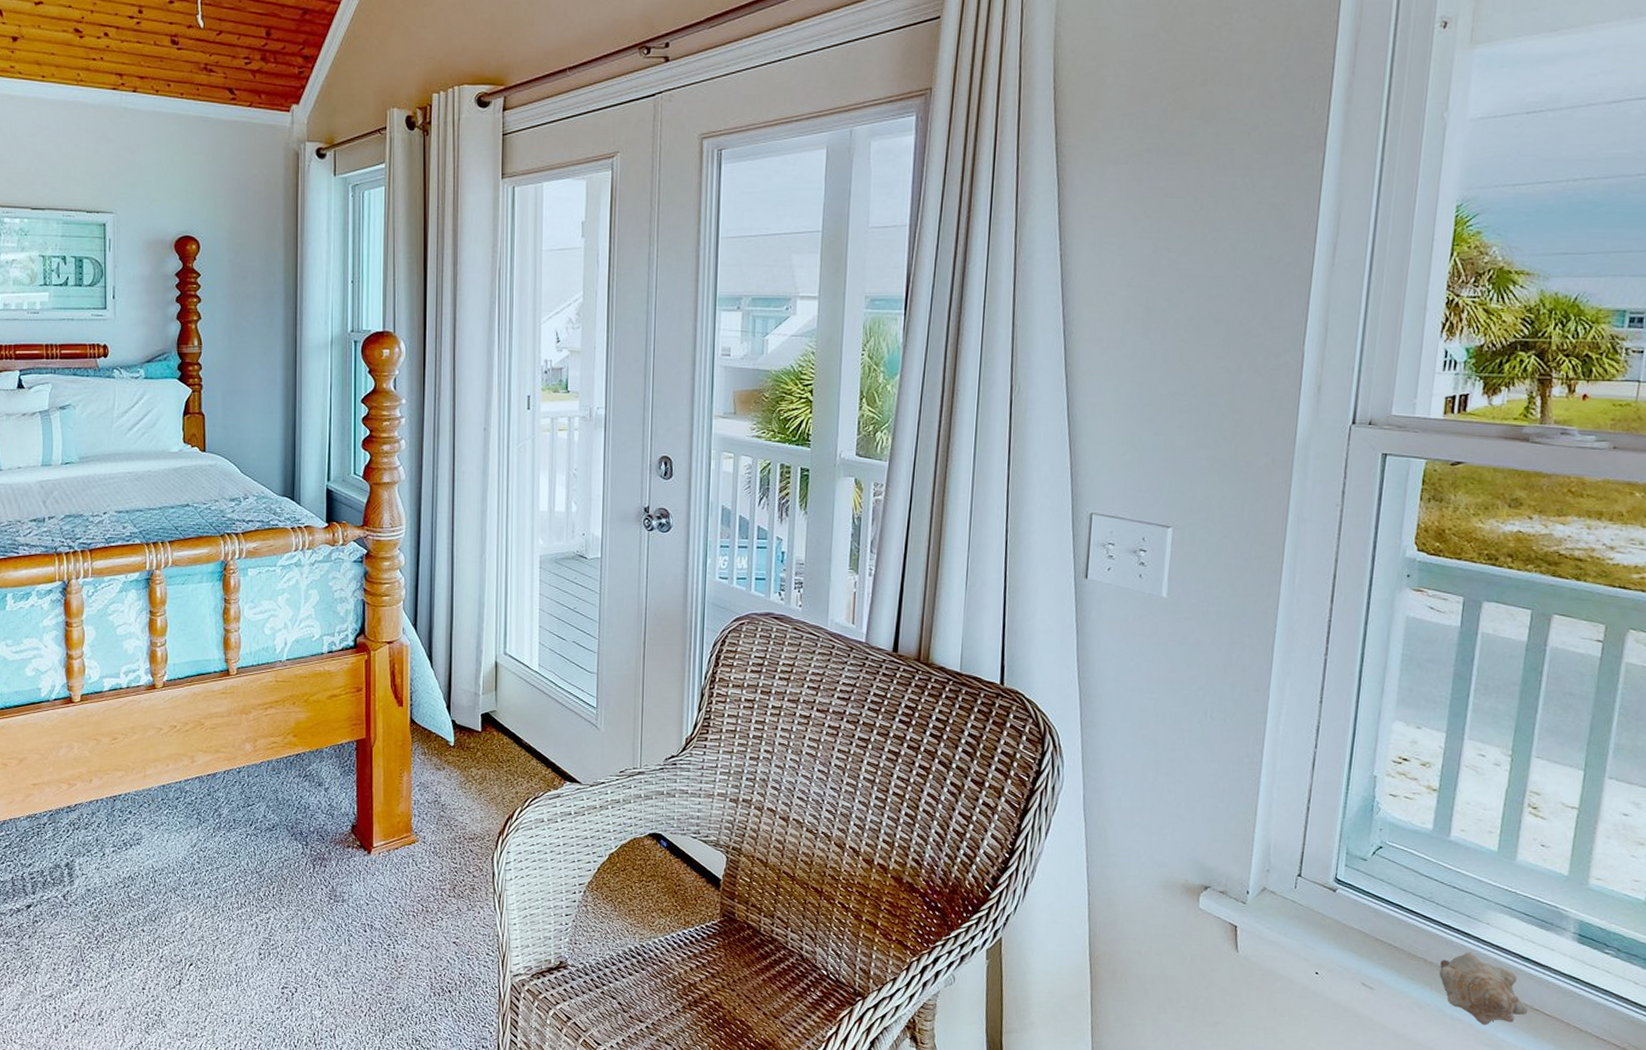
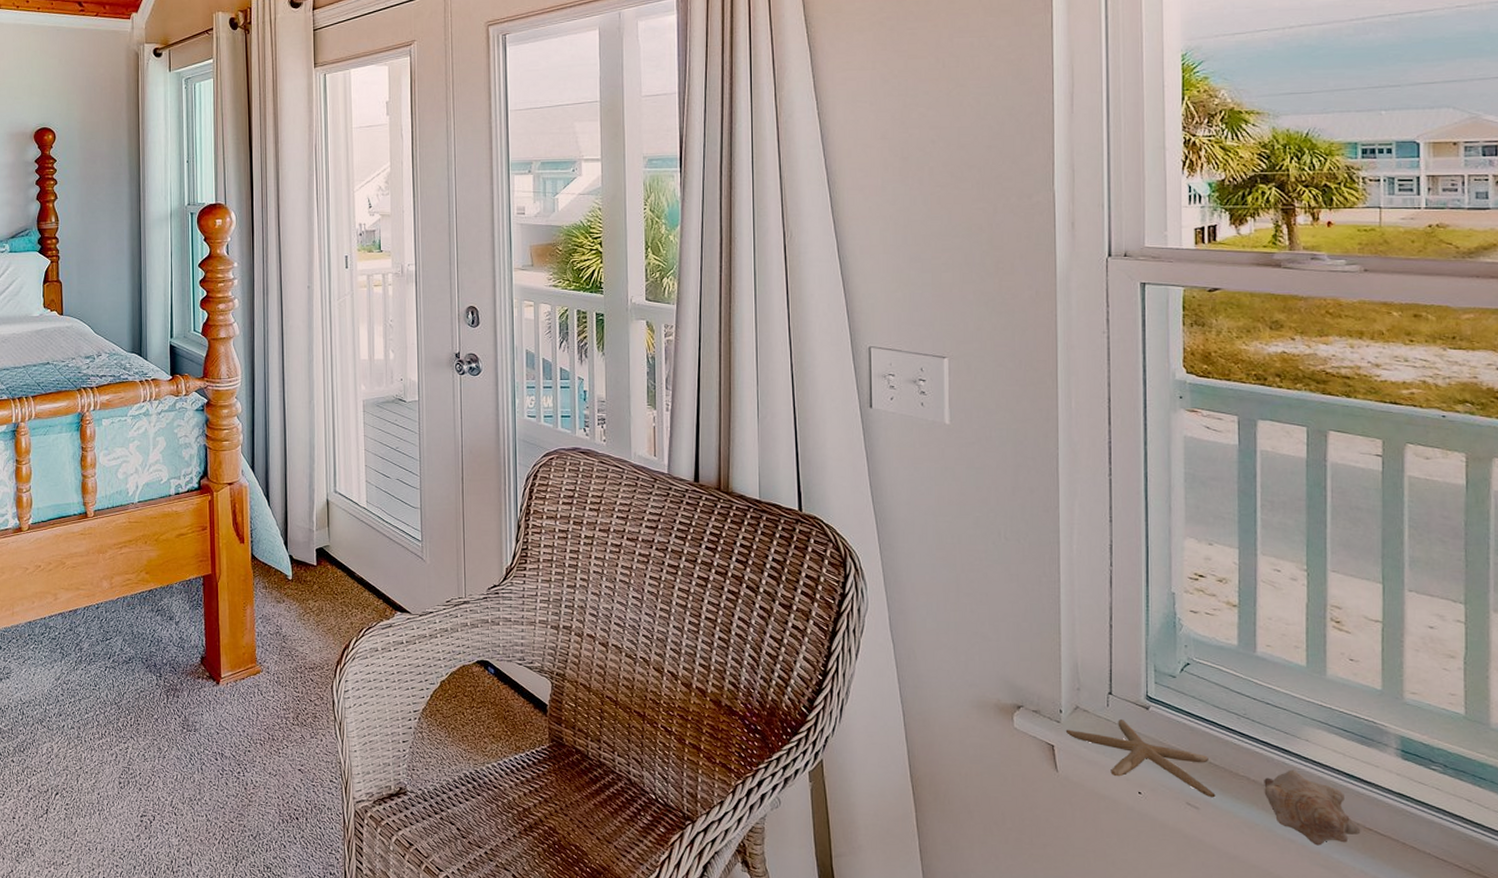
starfish: none [1250,901,1391,979] -> present [1065,720,1216,798]

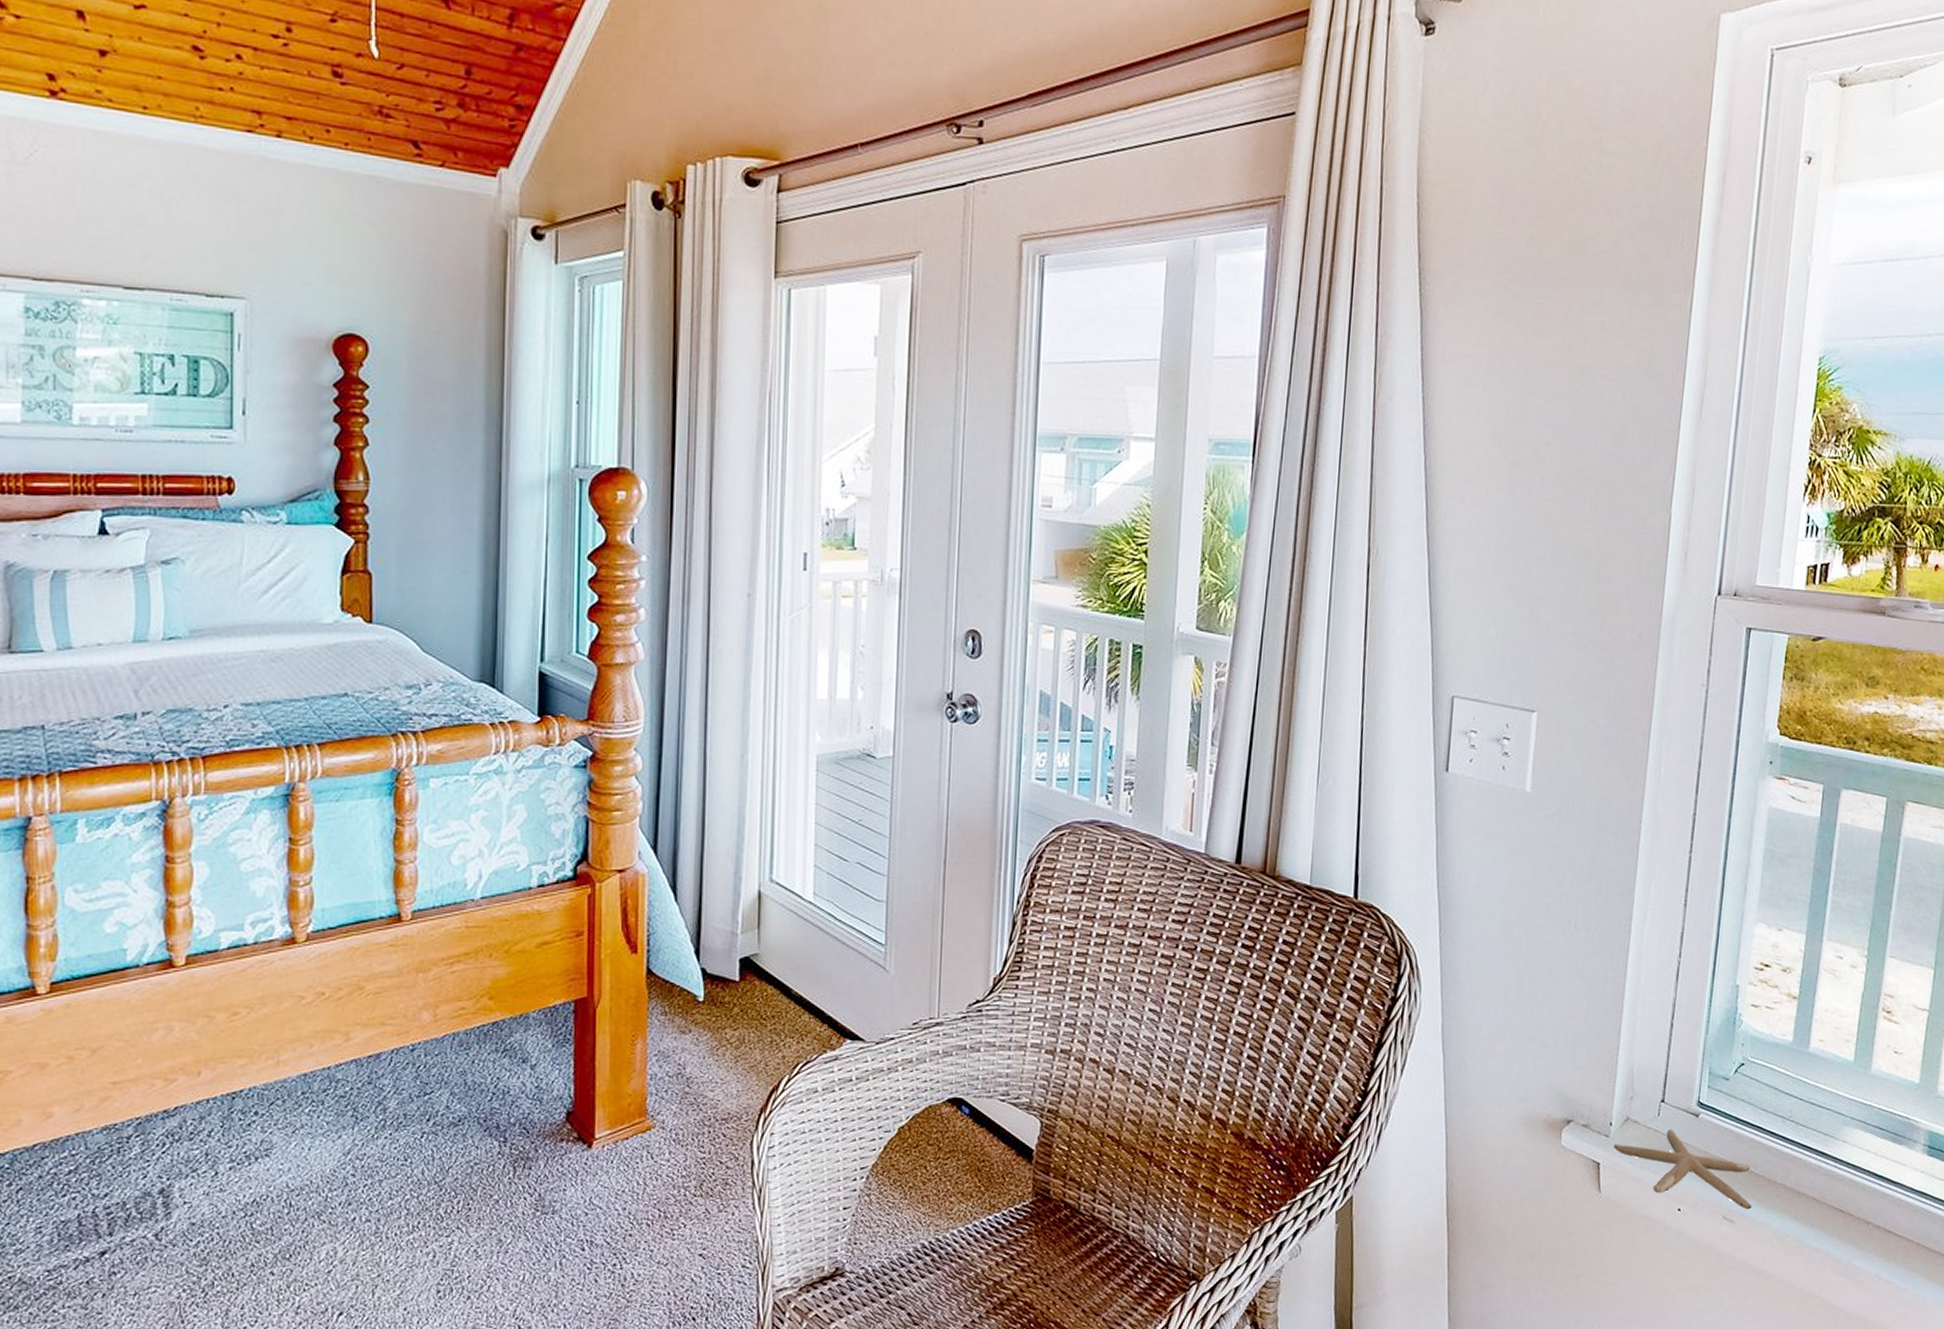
seashell: present [1264,769,1361,846] -> none [1798,1173,1882,1253]

